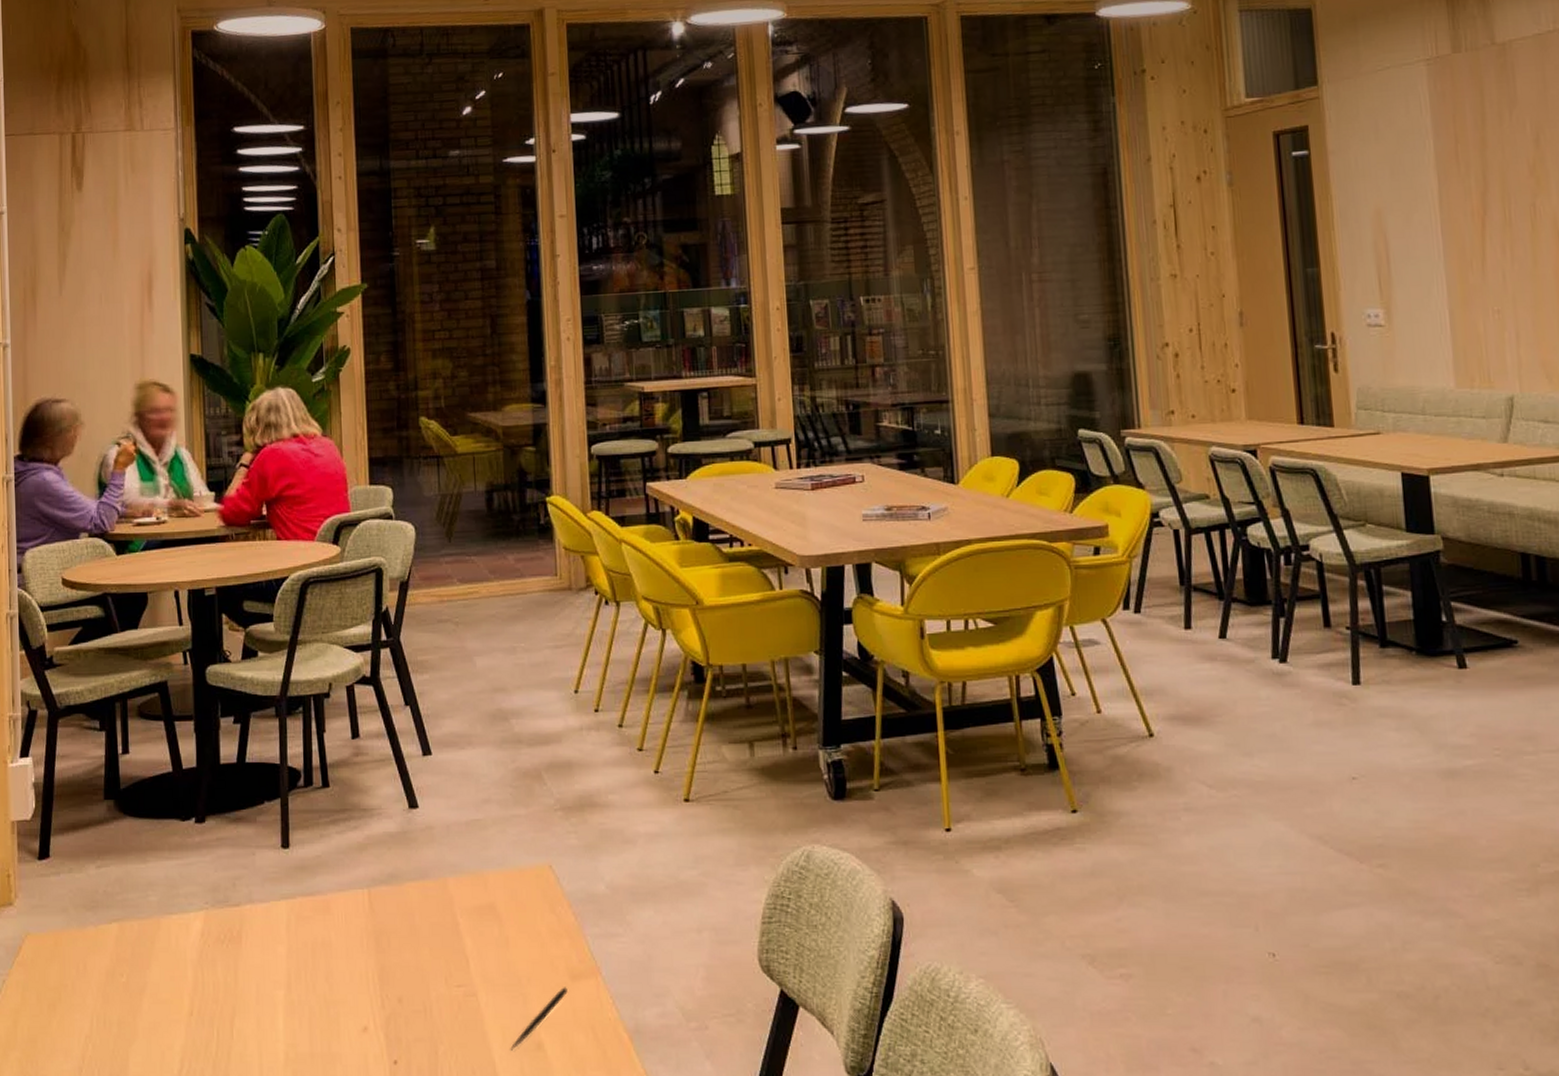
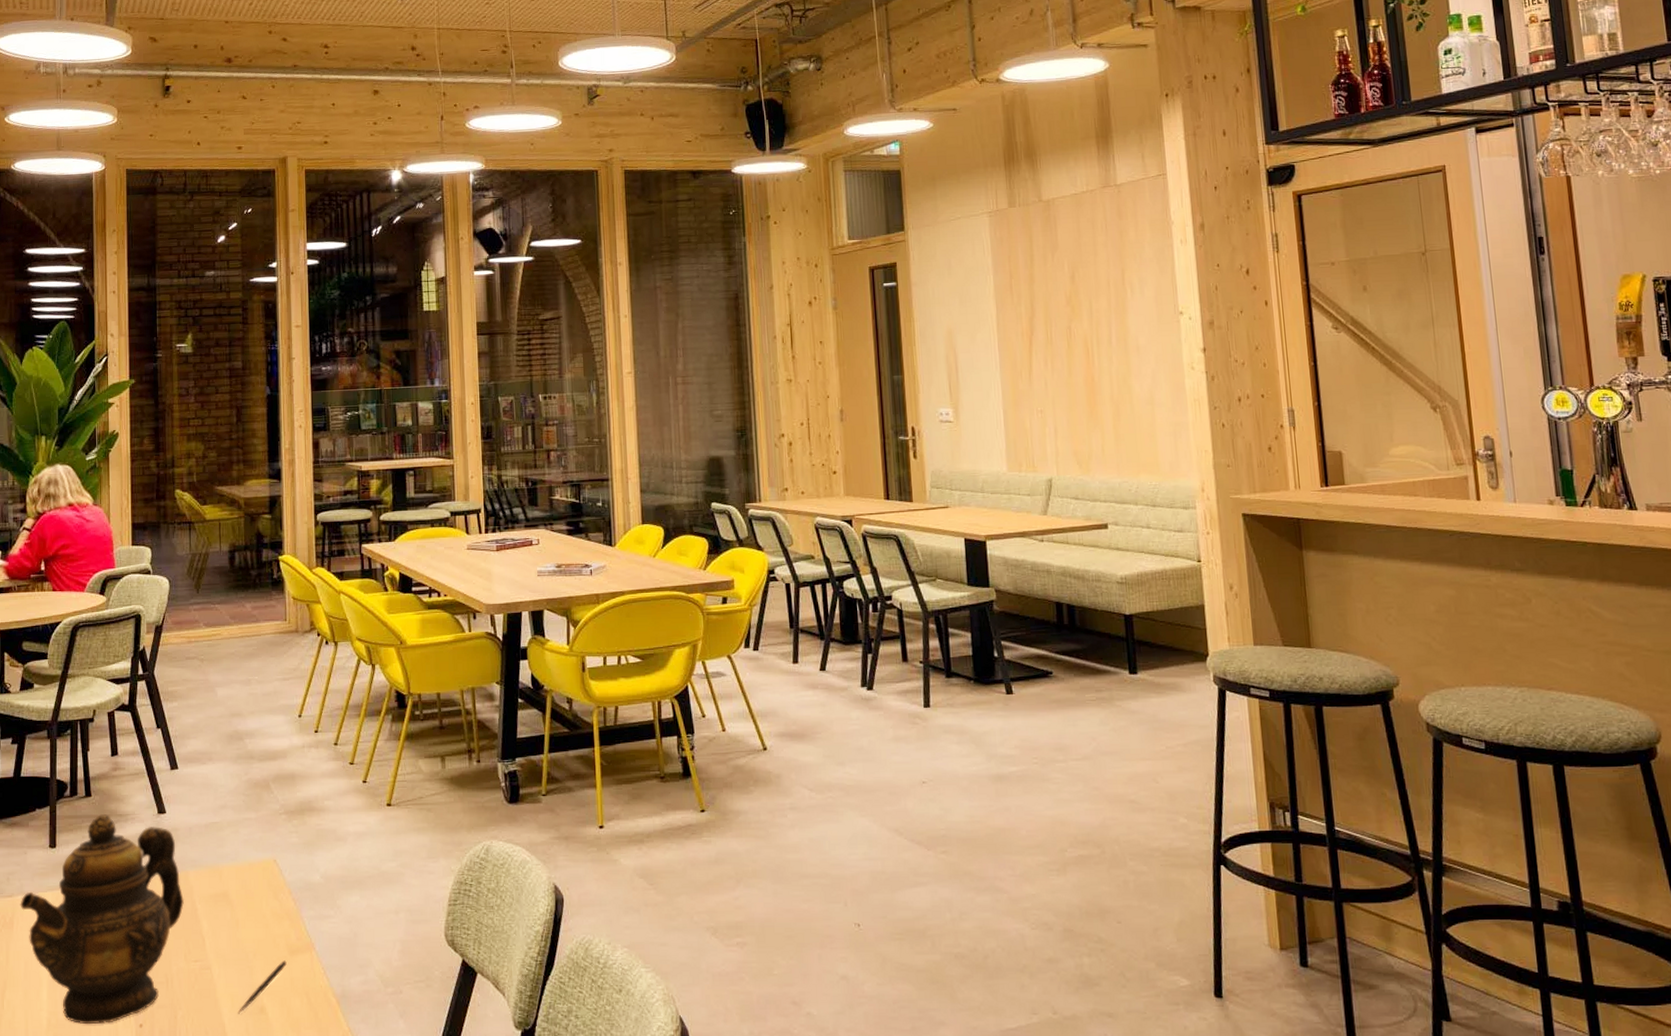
teapot: none [248,809,443,1060] -> present [20,814,184,1025]

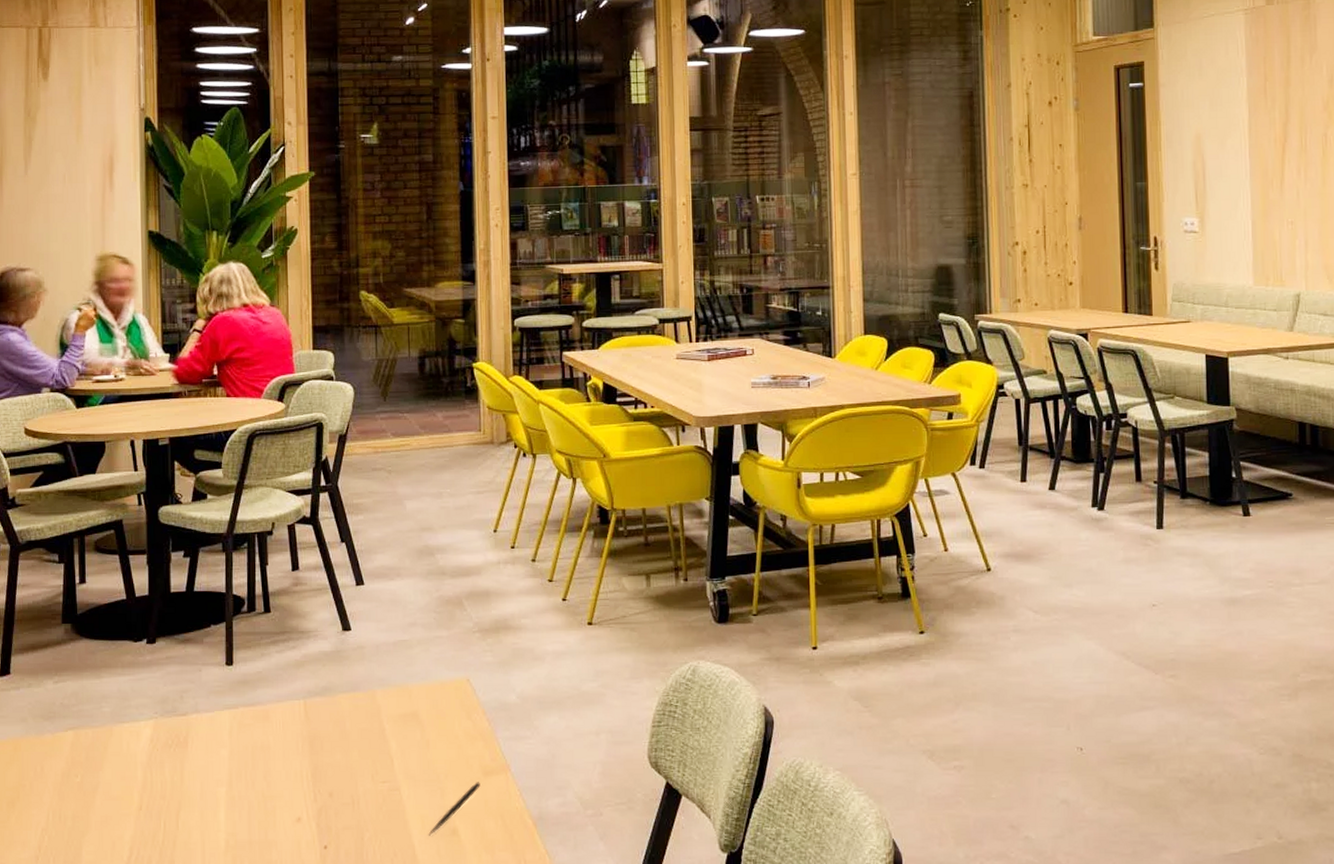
teapot: present [20,814,184,1025] -> none [194,631,371,846]

